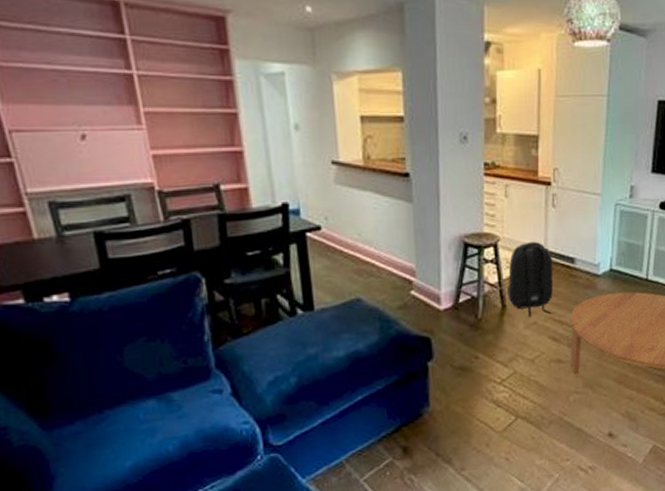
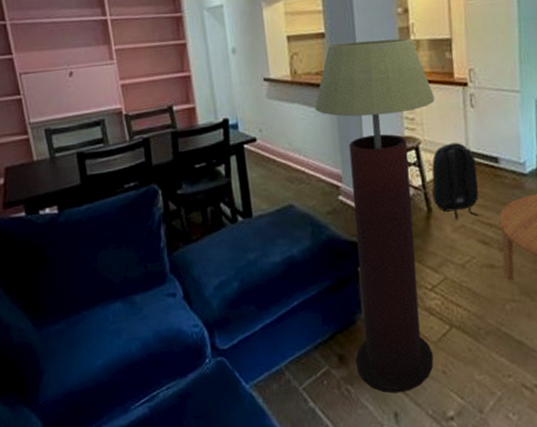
floor lamp: none [389,129,518,481] -> present [314,38,435,394]

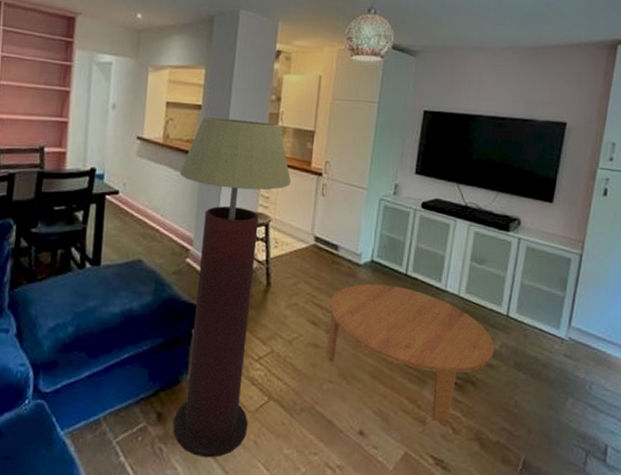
backpack: present [431,142,479,220] -> none [273,225,318,298]

